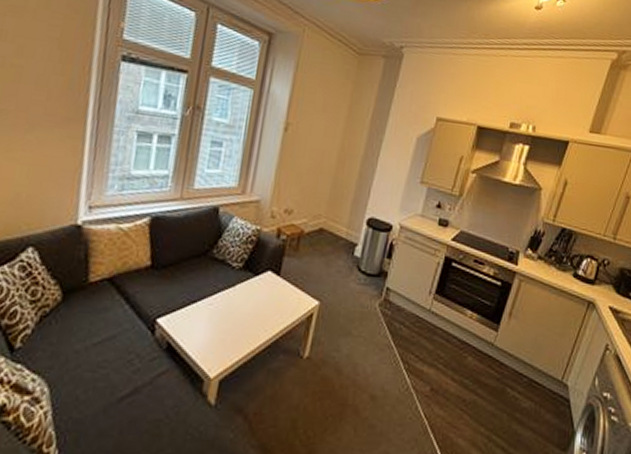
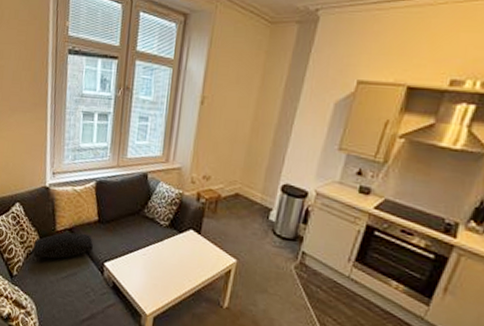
cushion: none [50,283,143,321] -> present [33,232,93,259]

